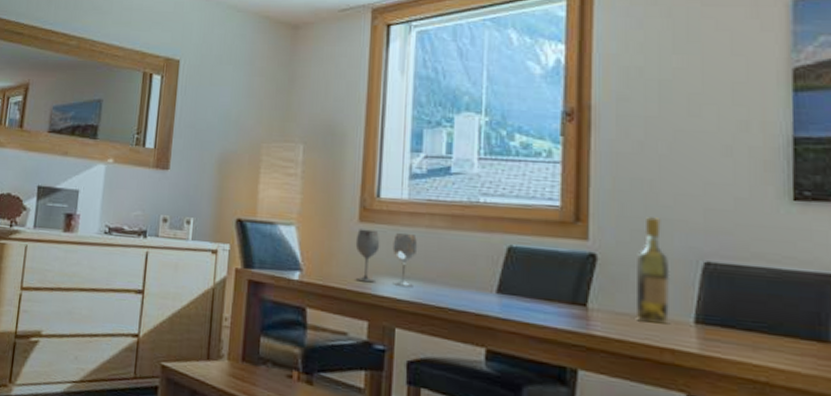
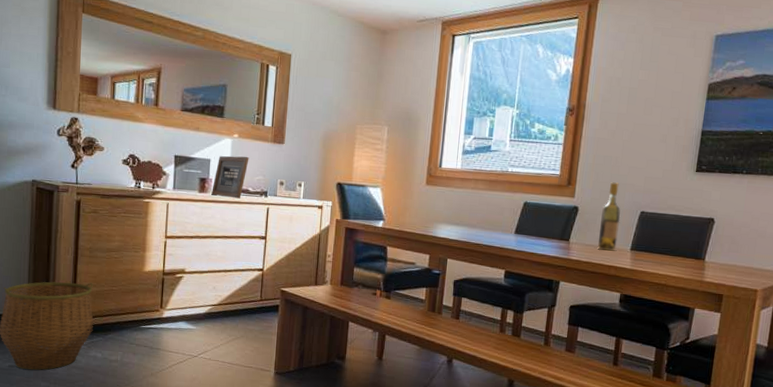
picture frame: none [78,185,126,240] -> present [211,155,249,199]
wineglass: present [355,229,418,287] -> none [422,190,466,230]

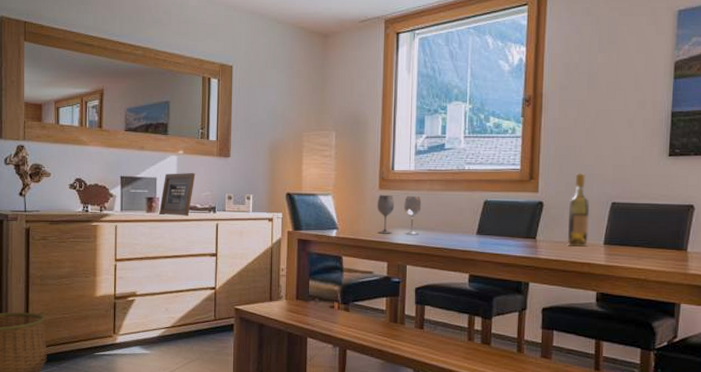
wineglass: none [422,190,466,230] -> present [377,195,422,235]

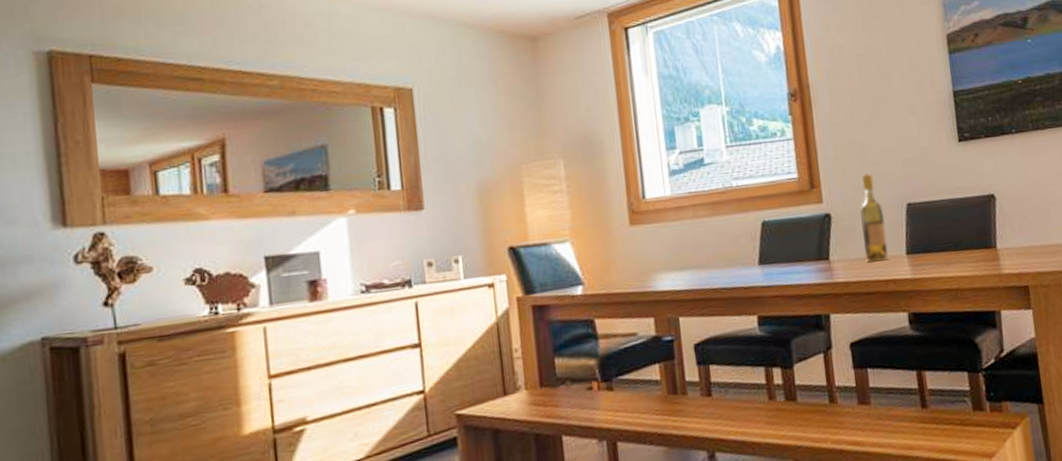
picture frame: present [159,173,196,216] -> none [328,238,377,302]
wineglass: present [377,195,422,235] -> none [629,227,689,283]

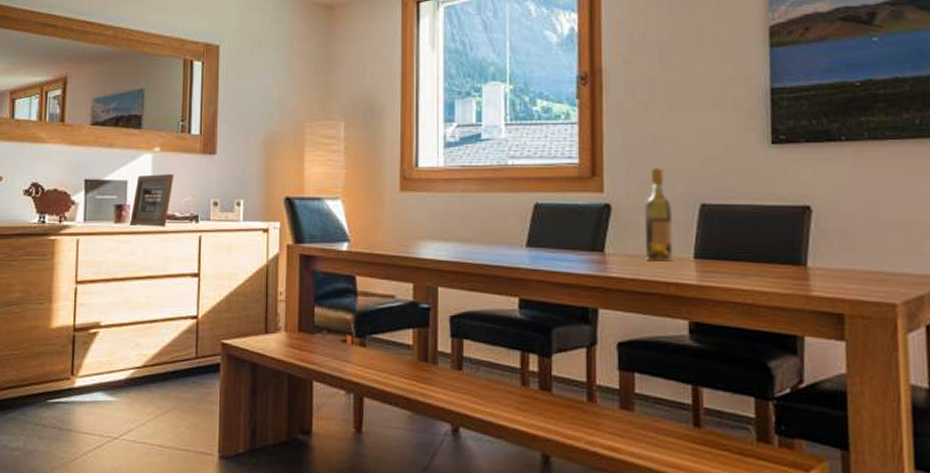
picture frame: none [328,238,377,302] -> present [130,174,174,227]

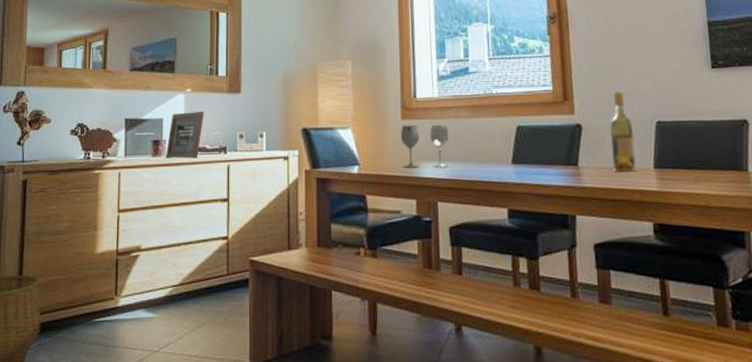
wineglass: none [398,198,455,248] -> present [400,124,449,168]

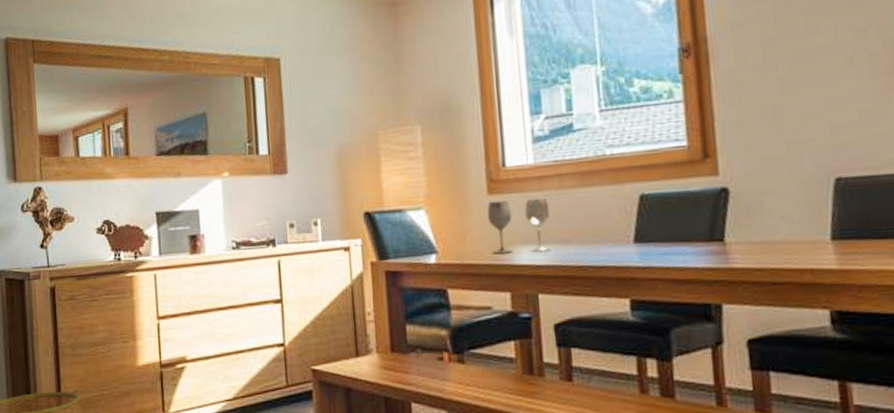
picture frame: present [166,112,204,159] -> none [205,199,247,256]
bottle: present [610,91,636,172] -> none [768,141,806,246]

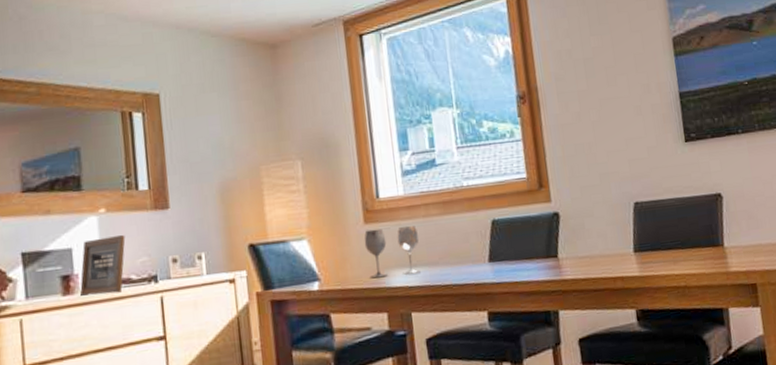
picture frame: none [205,199,247,256] -> present [80,235,126,296]

